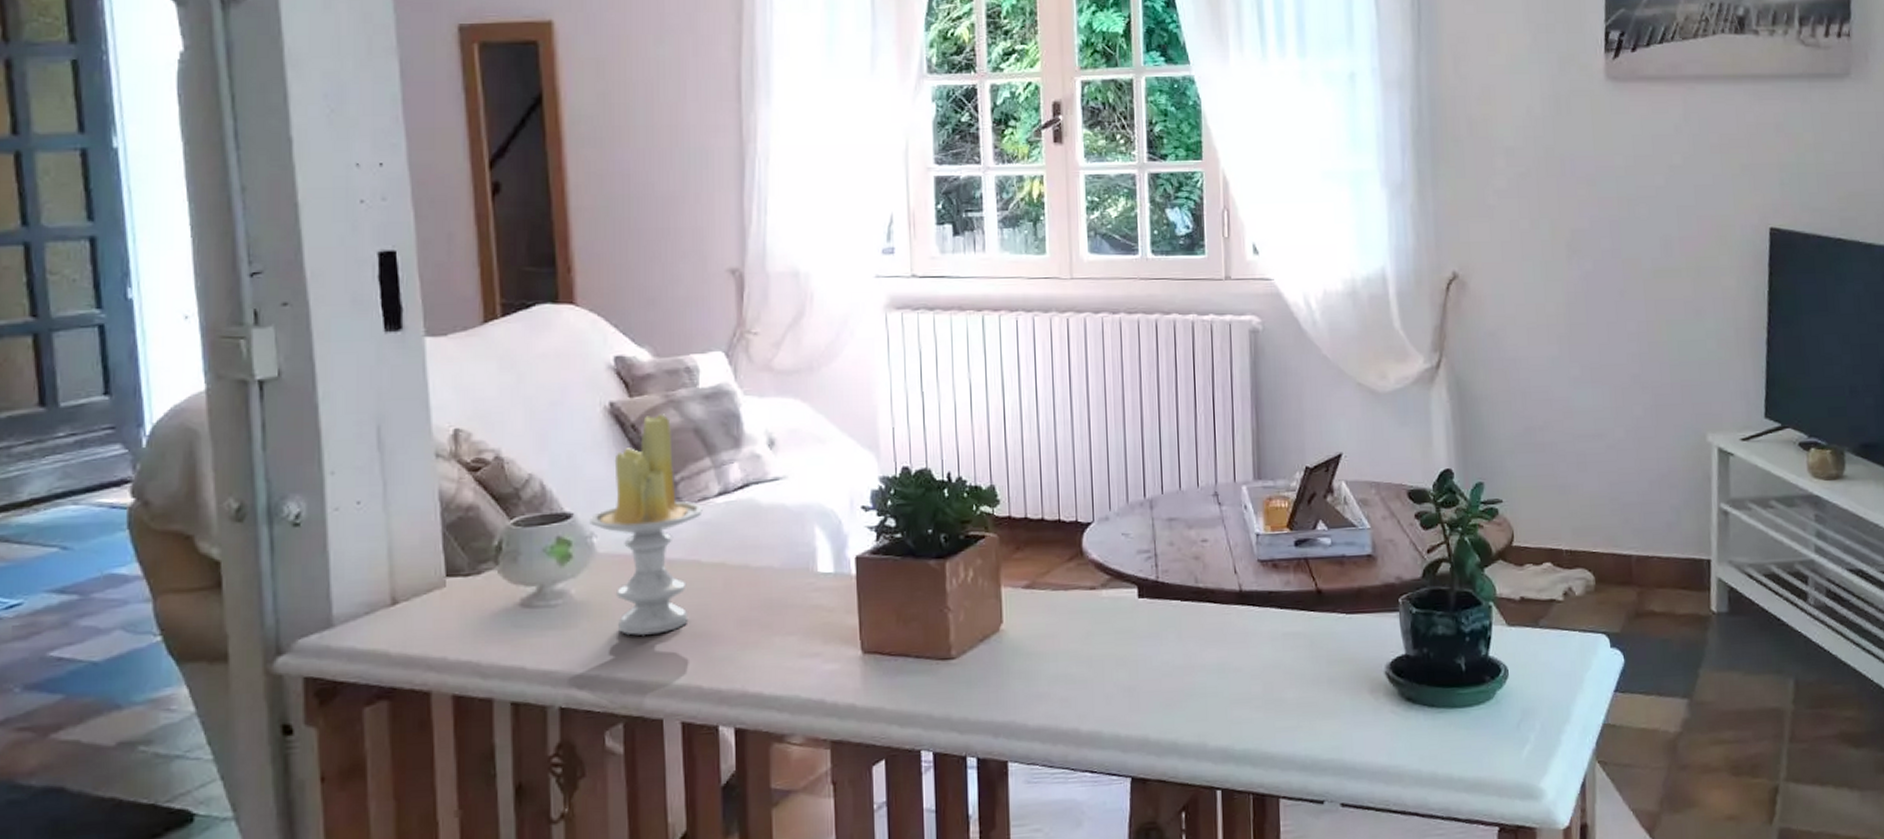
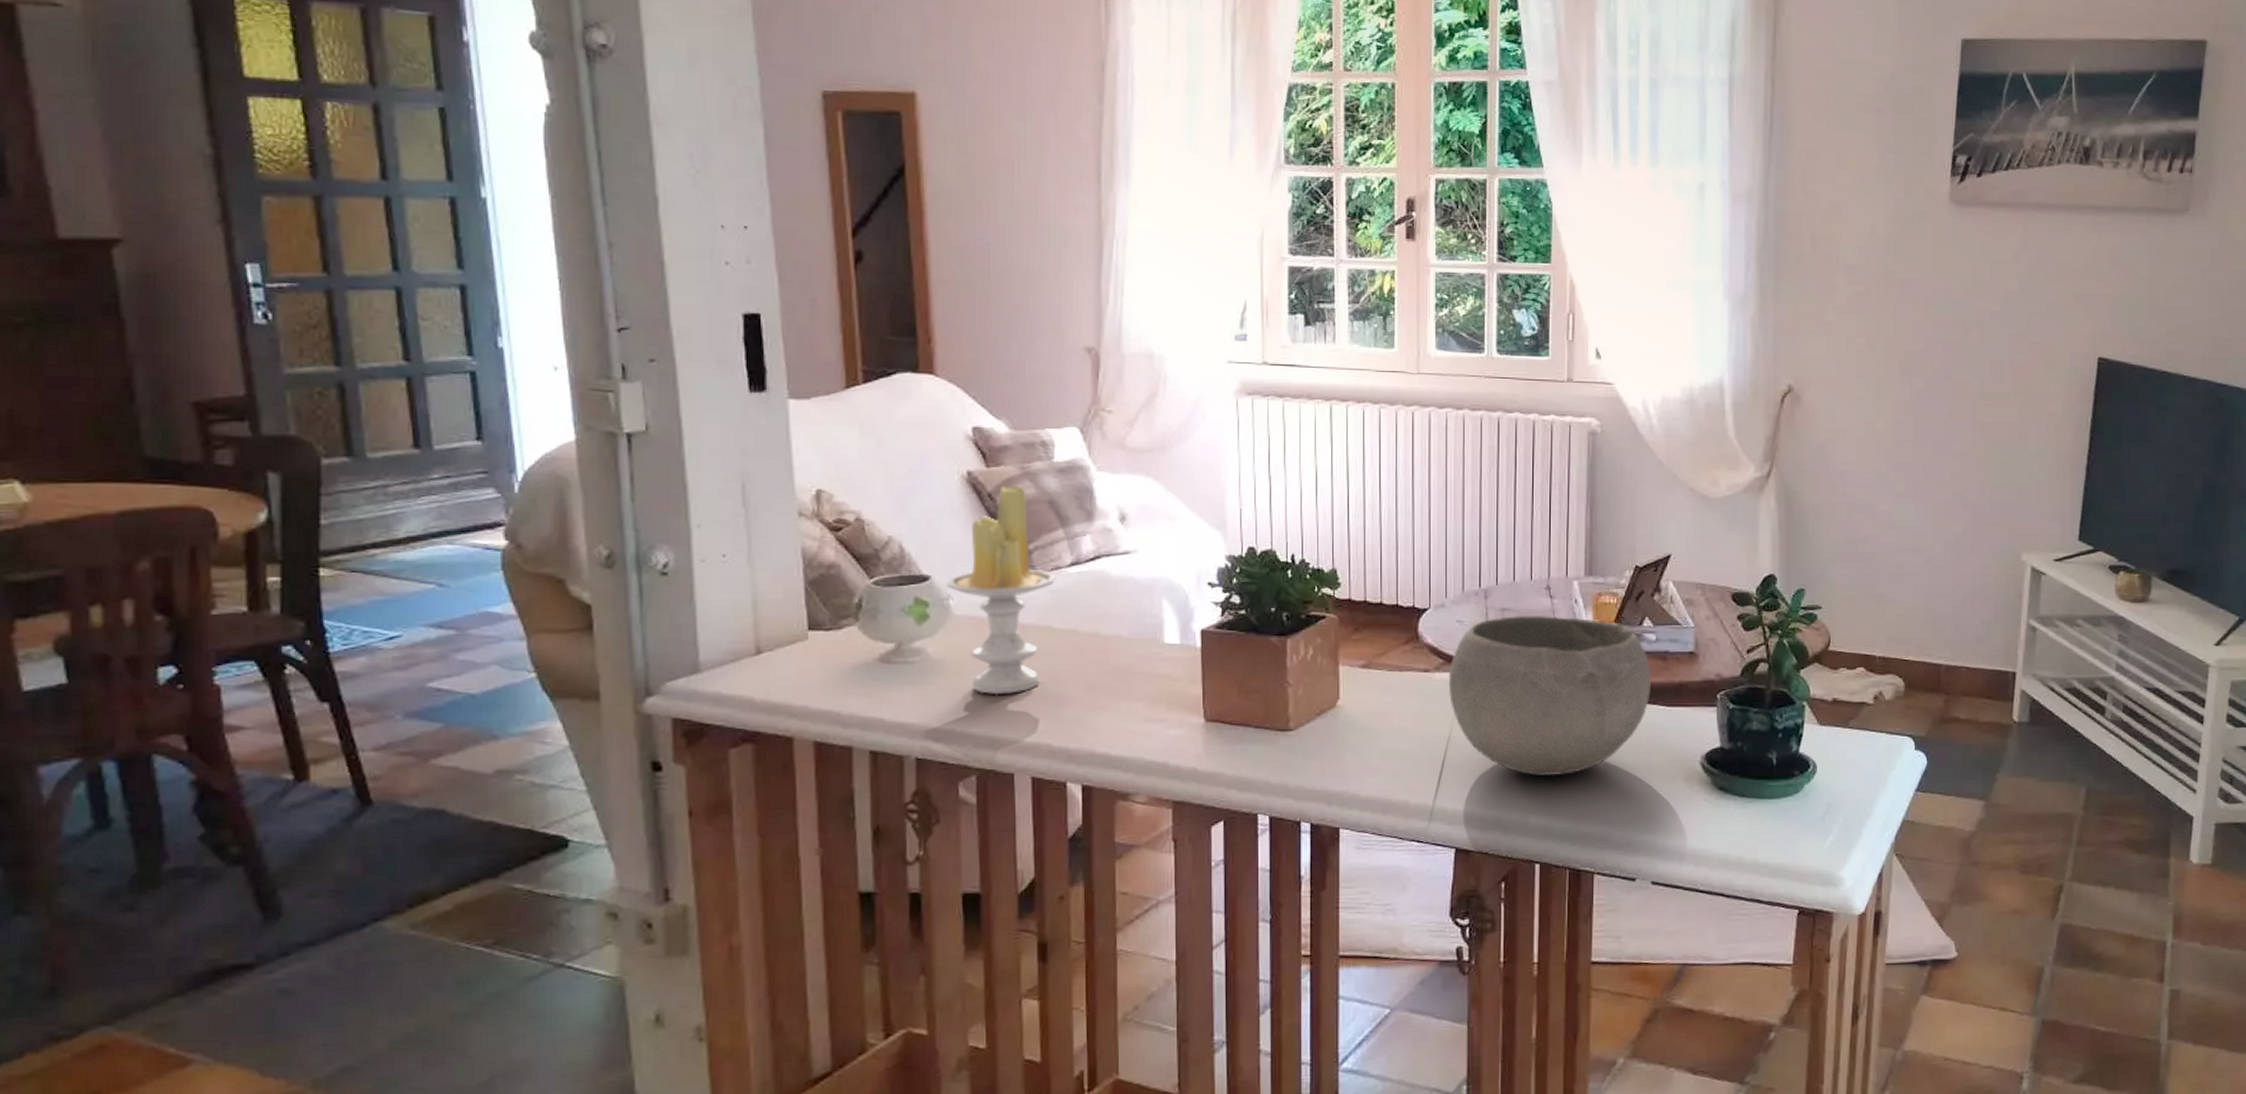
bowl: none [1117,524,1329,695] -> present [1449,616,1651,776]

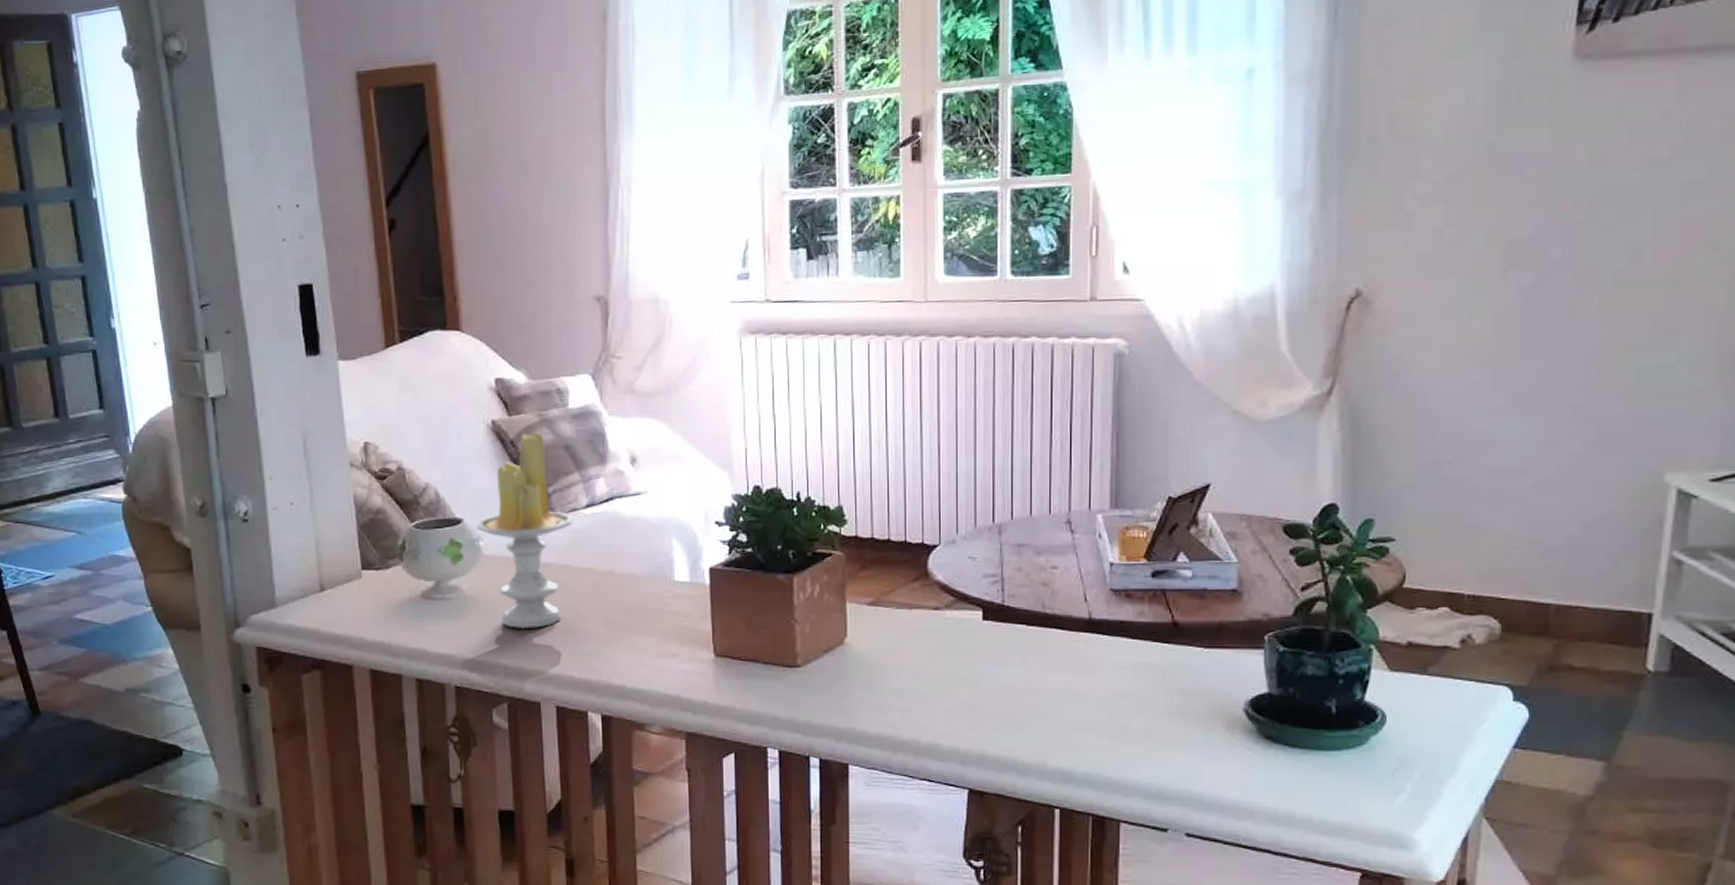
bowl: present [1449,616,1651,776] -> none [961,551,1186,719]

